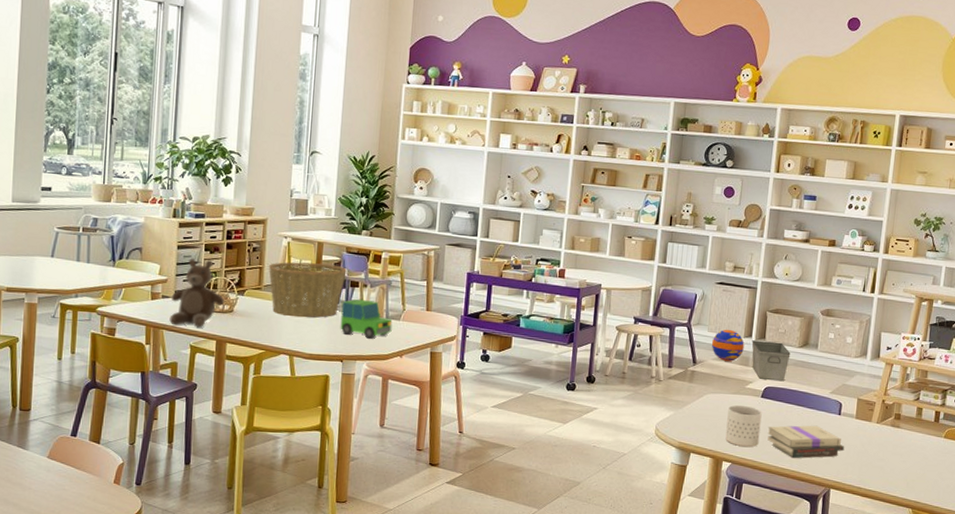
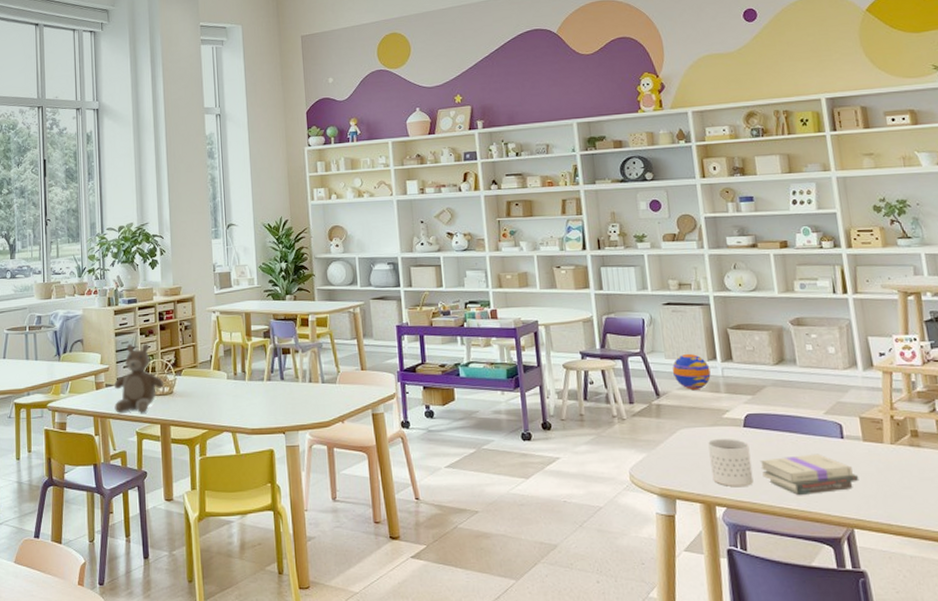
basket: present [268,262,347,318] -> none [201,334,277,392]
toy truck: present [340,299,393,339] -> none [276,365,330,406]
storage bin: present [751,340,791,382] -> none [718,362,767,407]

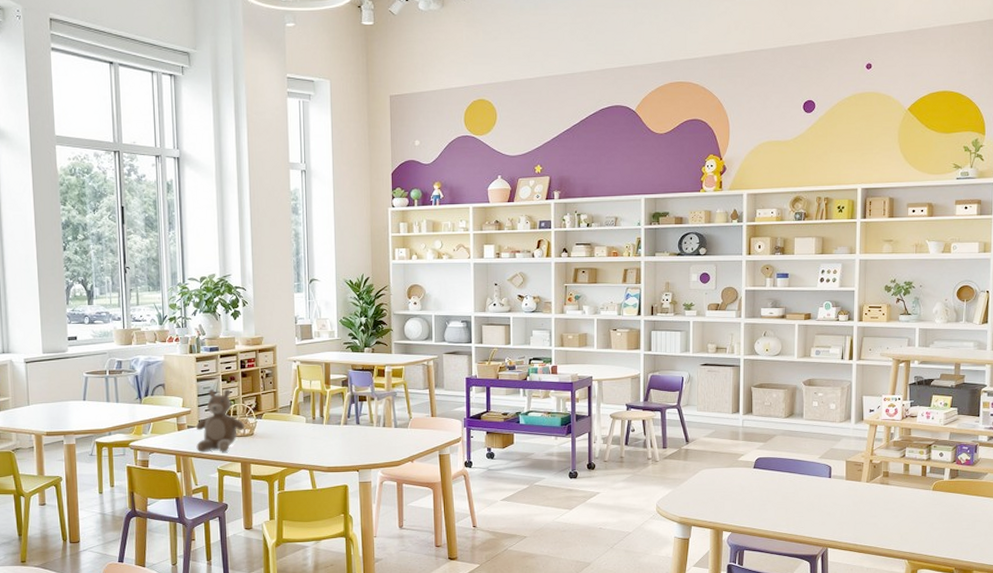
ball: present [672,353,711,390] -> none [702,407,733,437]
mug: present [708,438,754,486] -> none [723,477,756,516]
books: present [759,453,859,496] -> none [762,489,838,523]

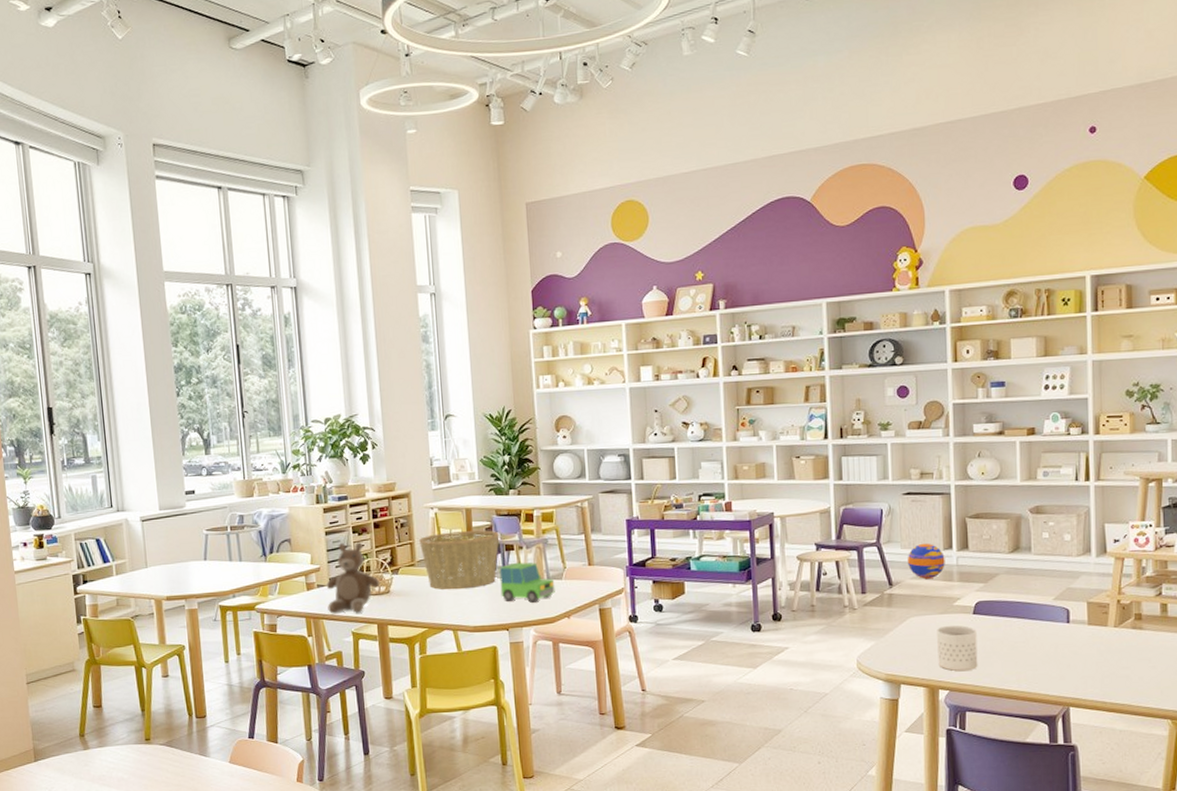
basket: none [281,382,354,434] -> present [418,530,499,590]
toy truck: none [352,411,401,448] -> present [499,562,555,603]
ball: none [702,407,733,437] -> present [908,543,945,579]
mug: none [723,477,756,516] -> present [937,625,978,671]

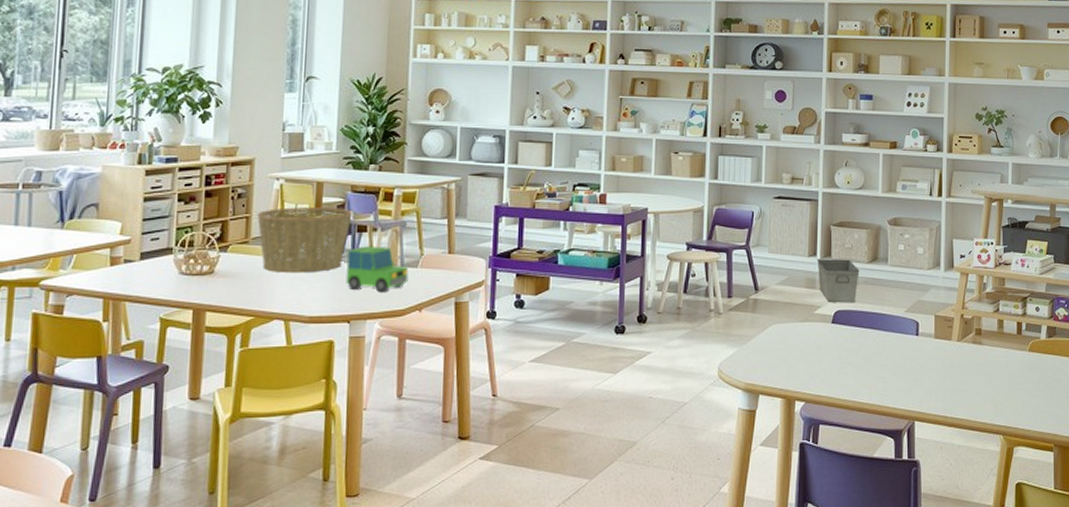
bear: present [326,542,380,614] -> none [133,212,204,296]
ball: present [908,543,945,579] -> none [774,248,809,285]
mug: present [937,625,978,671] -> none [796,333,834,381]
storage bin: none [953,550,1001,594] -> present [817,259,860,303]

